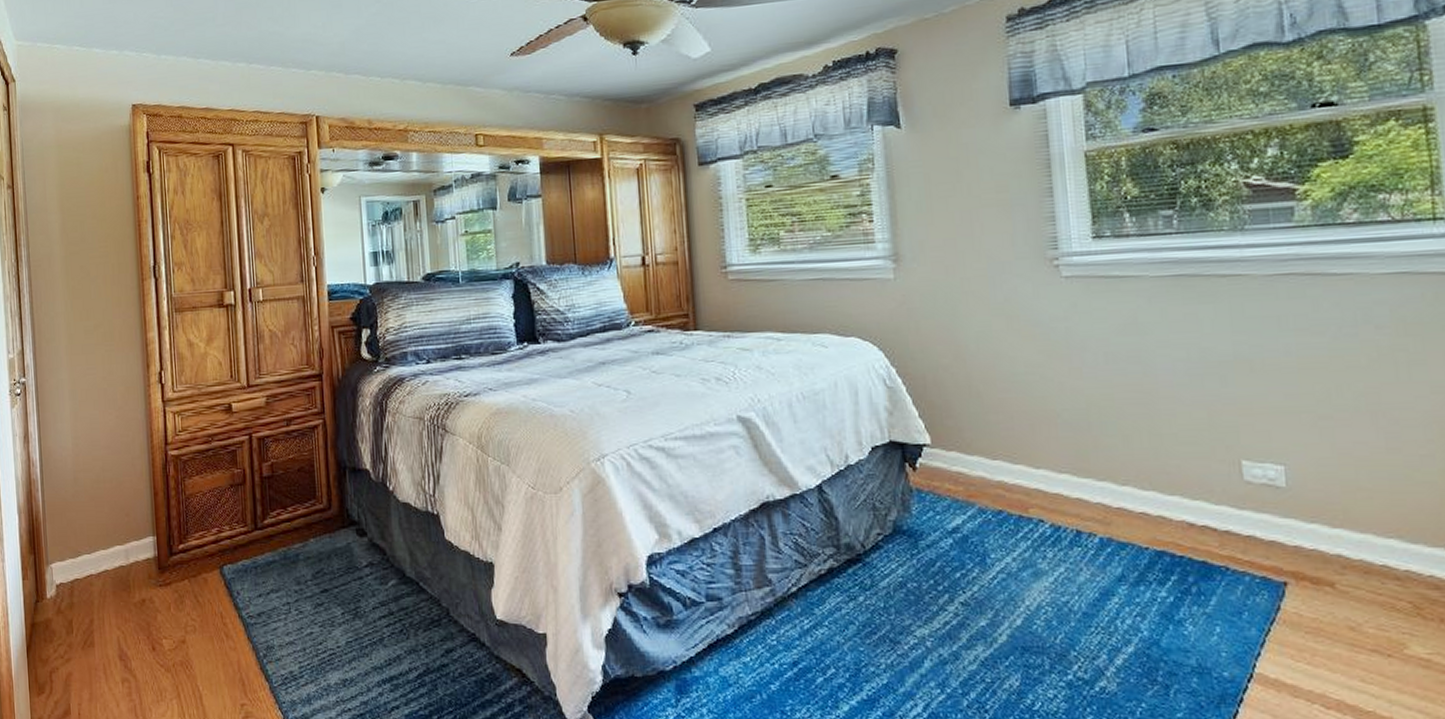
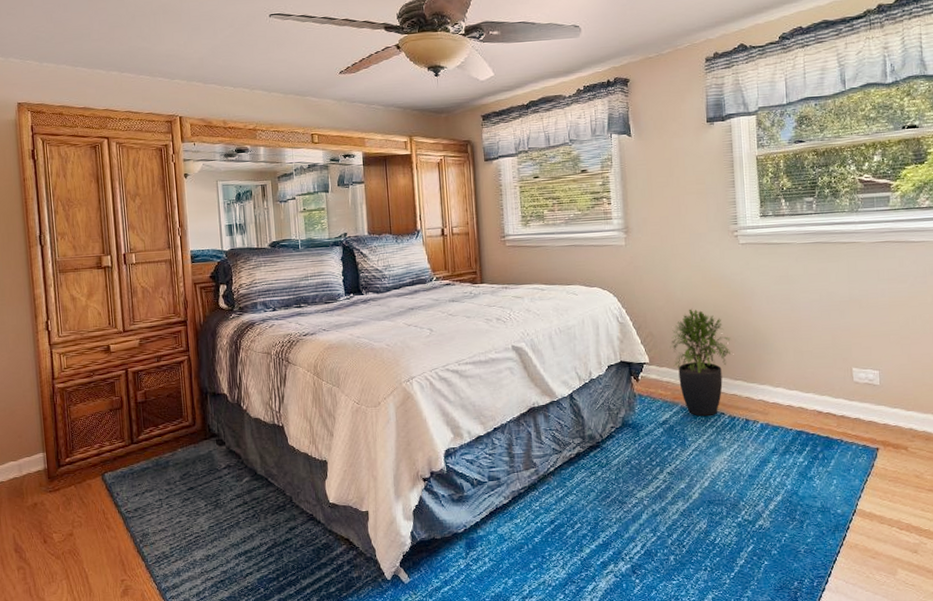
potted plant: none [961,369,1055,525] -> present [670,309,733,417]

